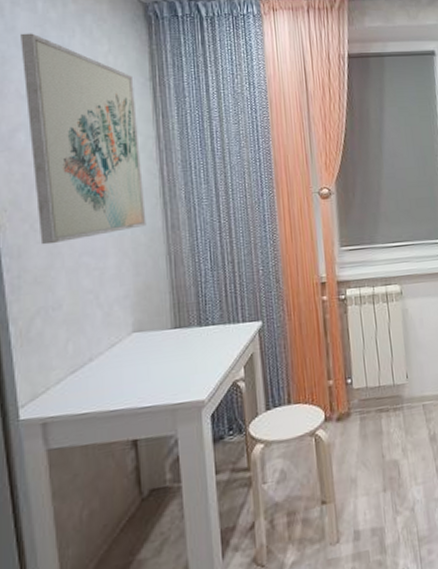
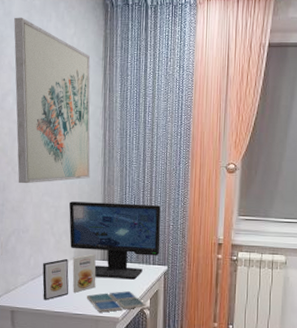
picture frame: none [86,321,168,398] -> present [42,253,96,300]
computer monitor: none [120,248,250,352] -> present [69,201,161,280]
drink coaster: none [155,362,240,399] -> present [86,291,146,313]

